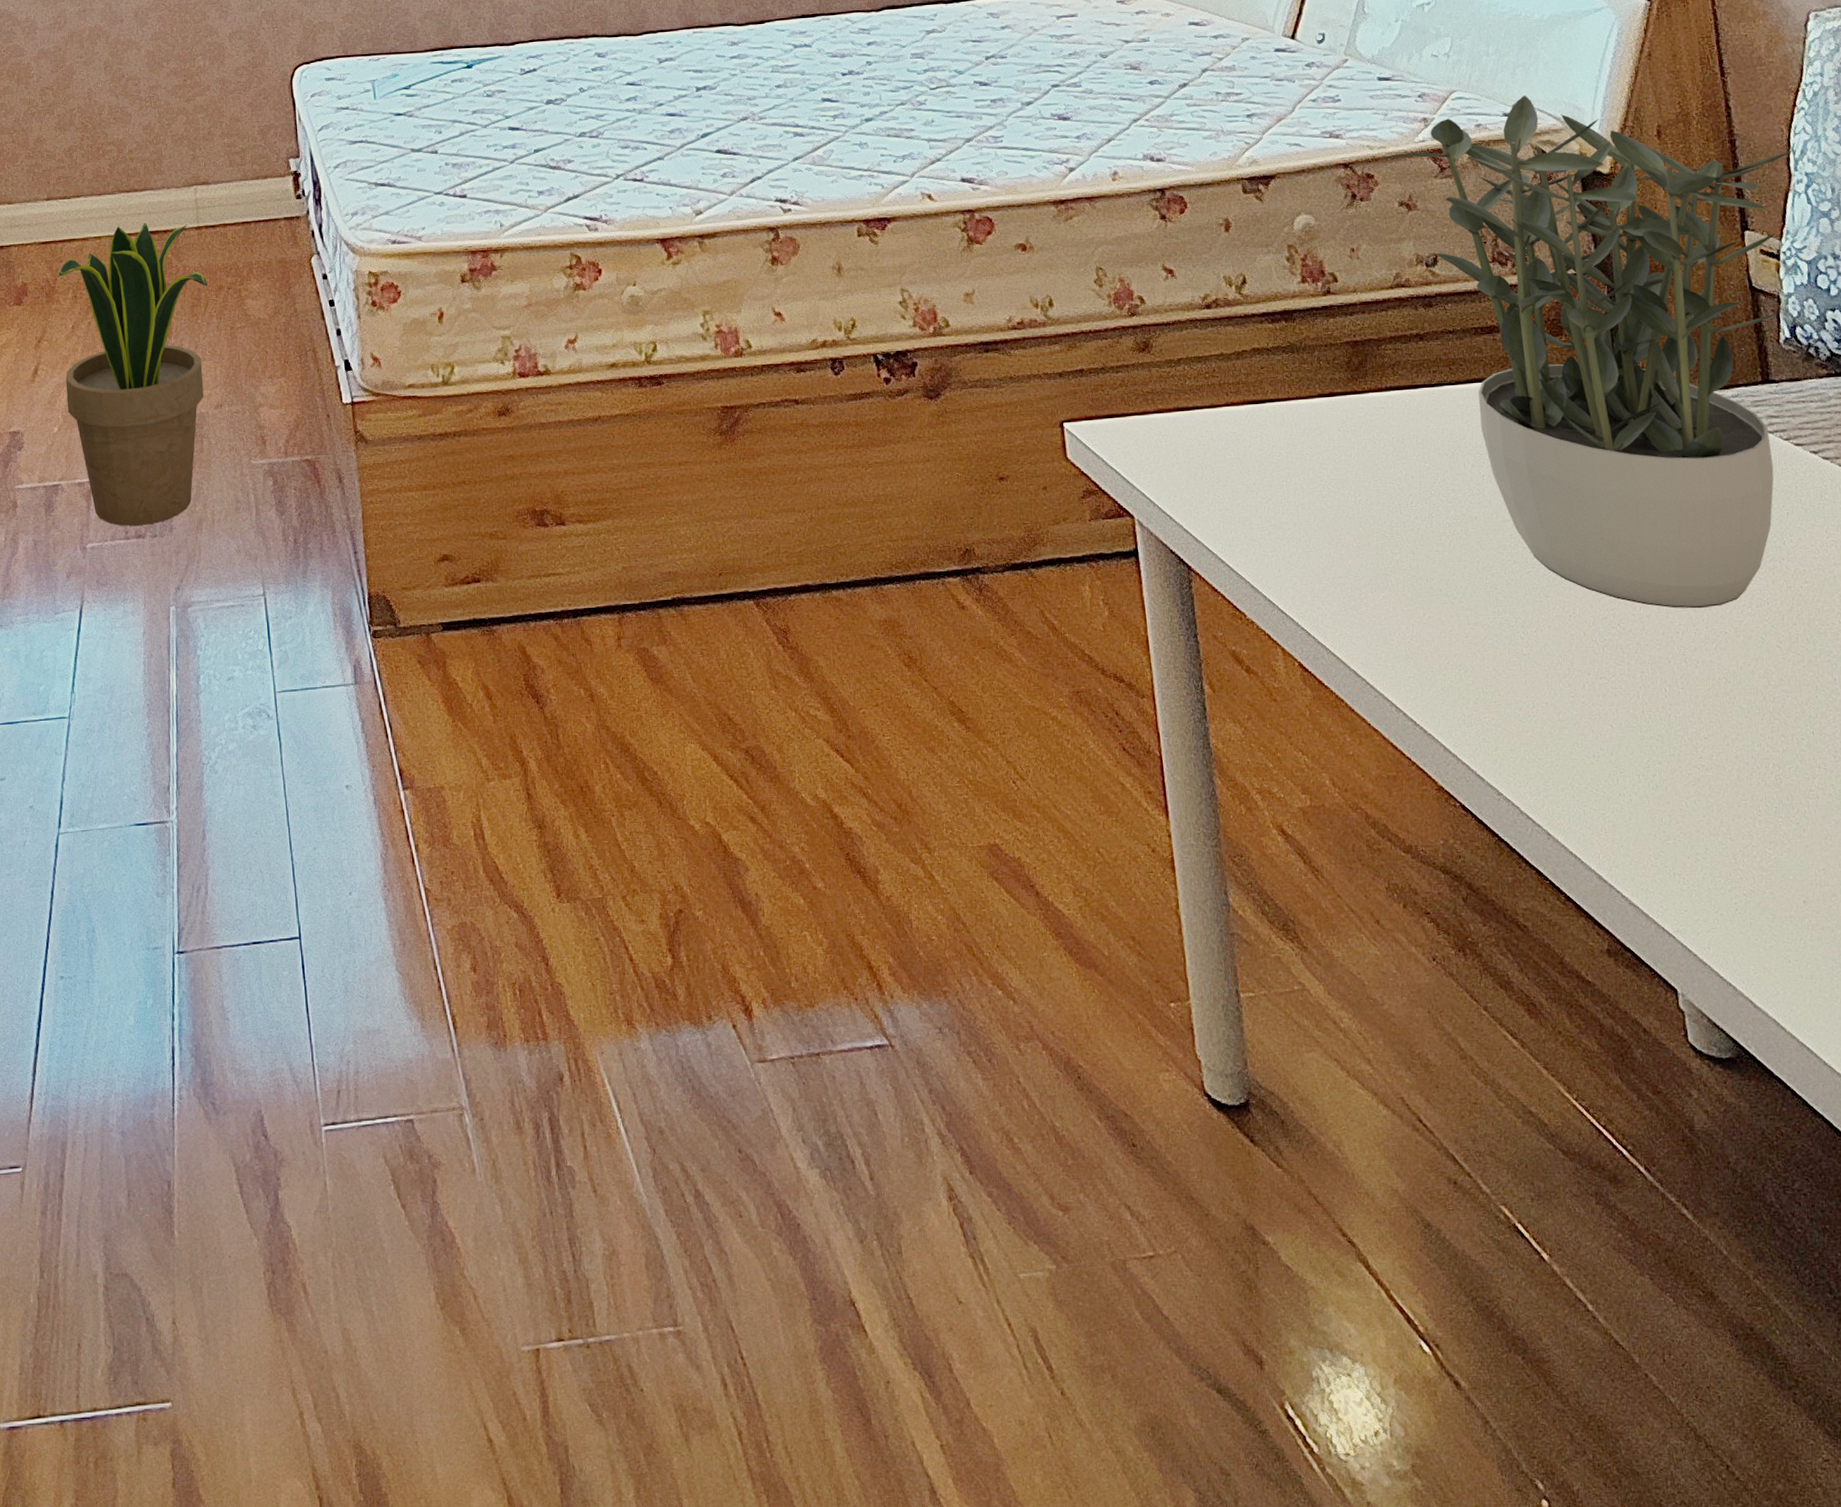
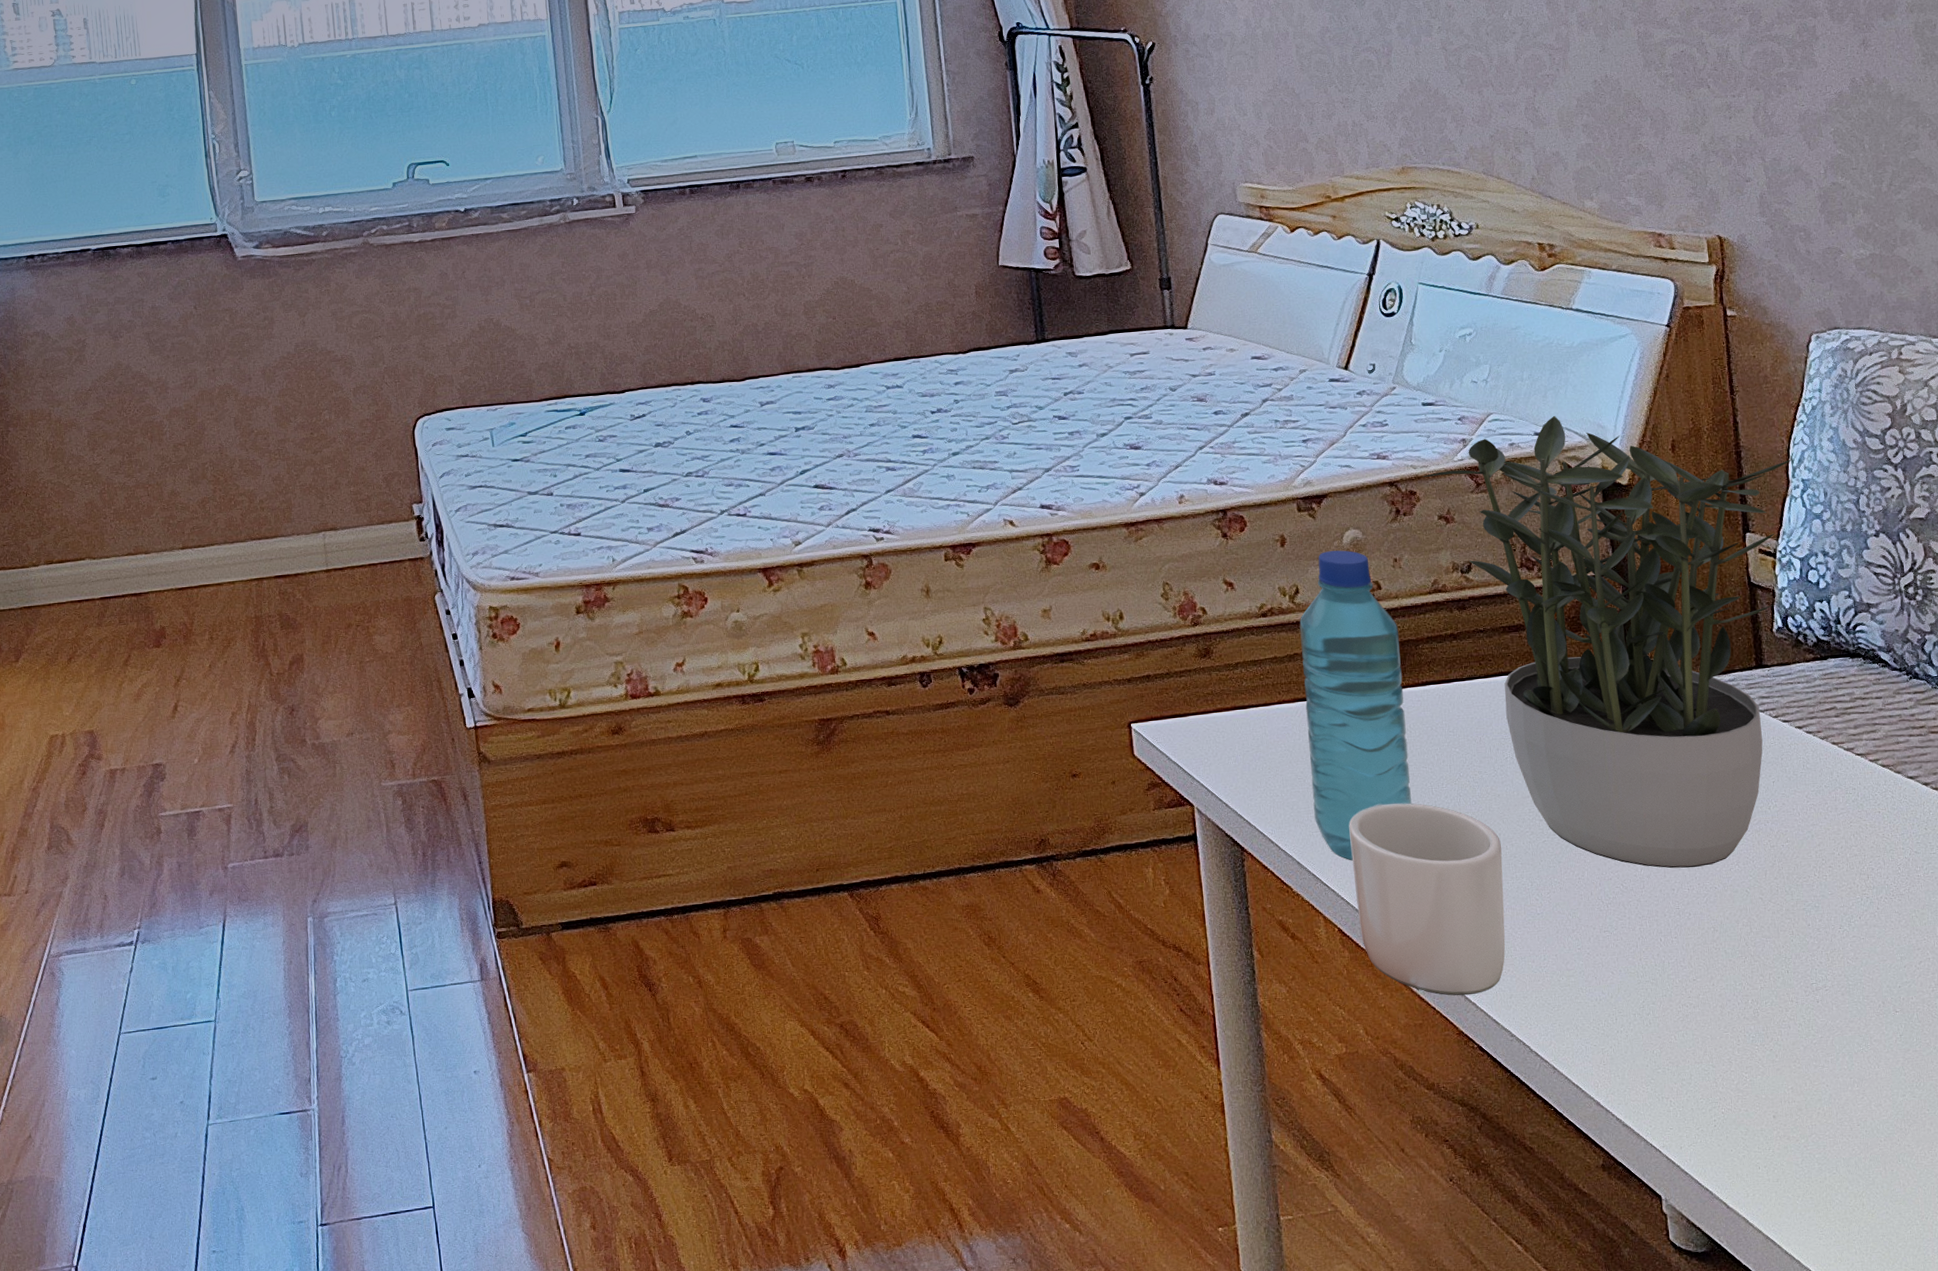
potted plant: present [58,222,207,526] -> none [195,567,337,847]
water bottle: none [1247,237,1378,586] -> present [1299,550,1412,861]
mug: none [1307,522,1489,745] -> present [1349,802,1506,996]

